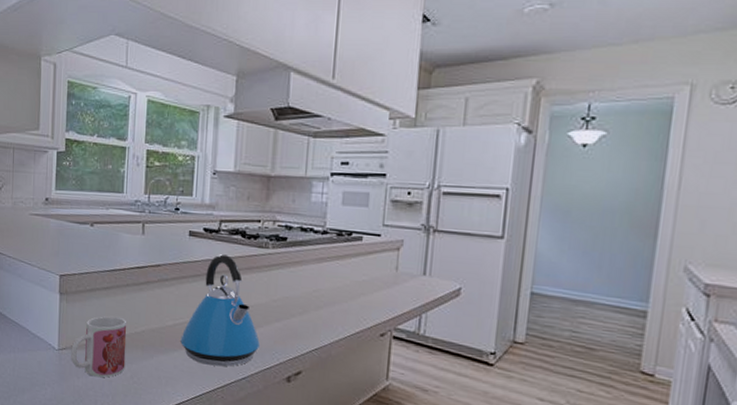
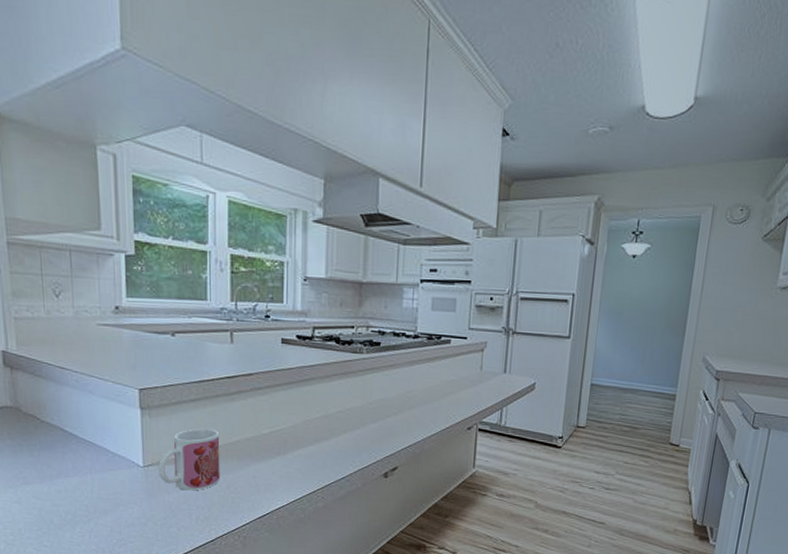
kettle: present [180,254,260,367] -> none [278,361,357,469]

